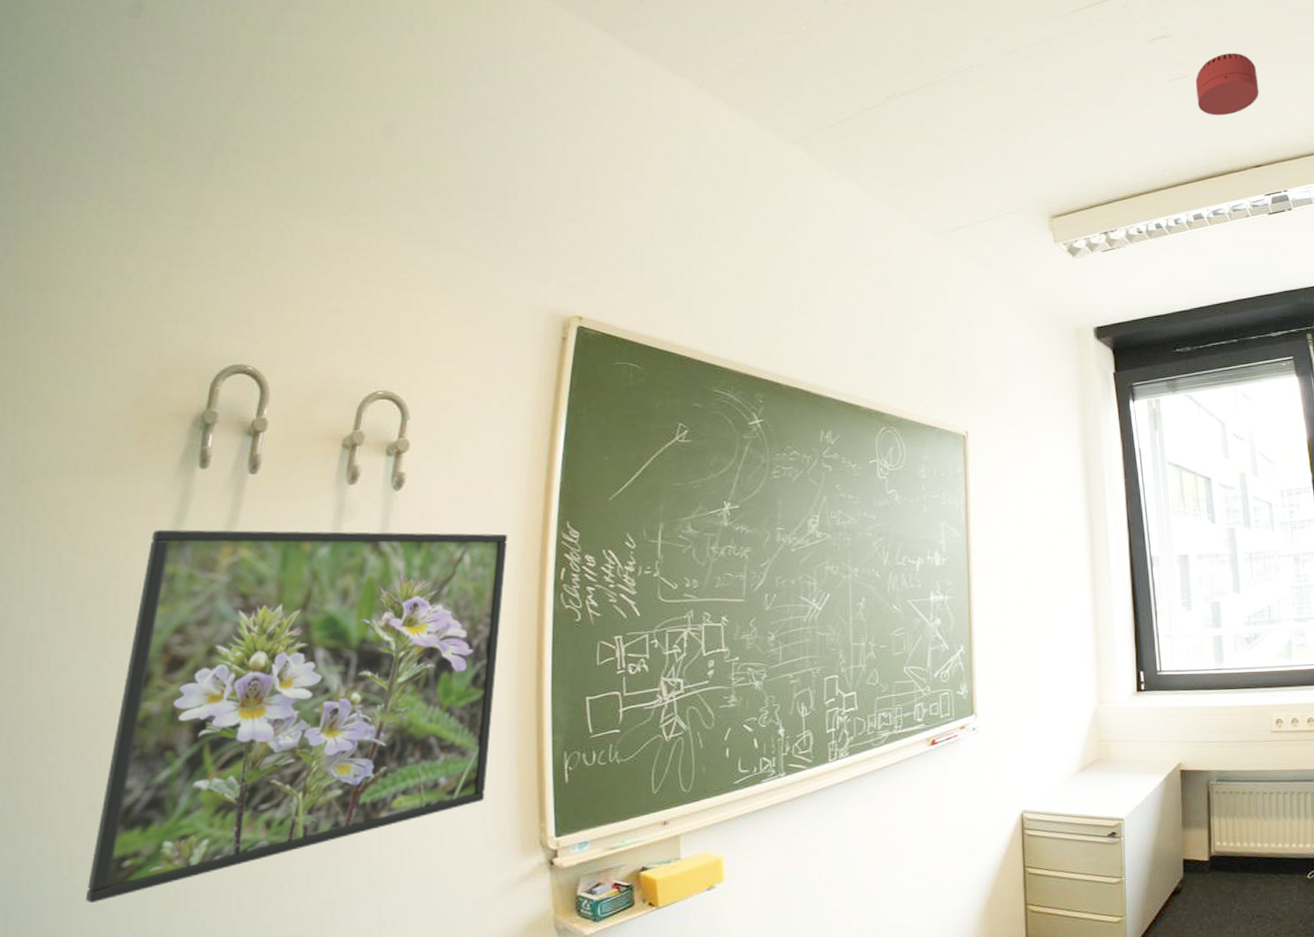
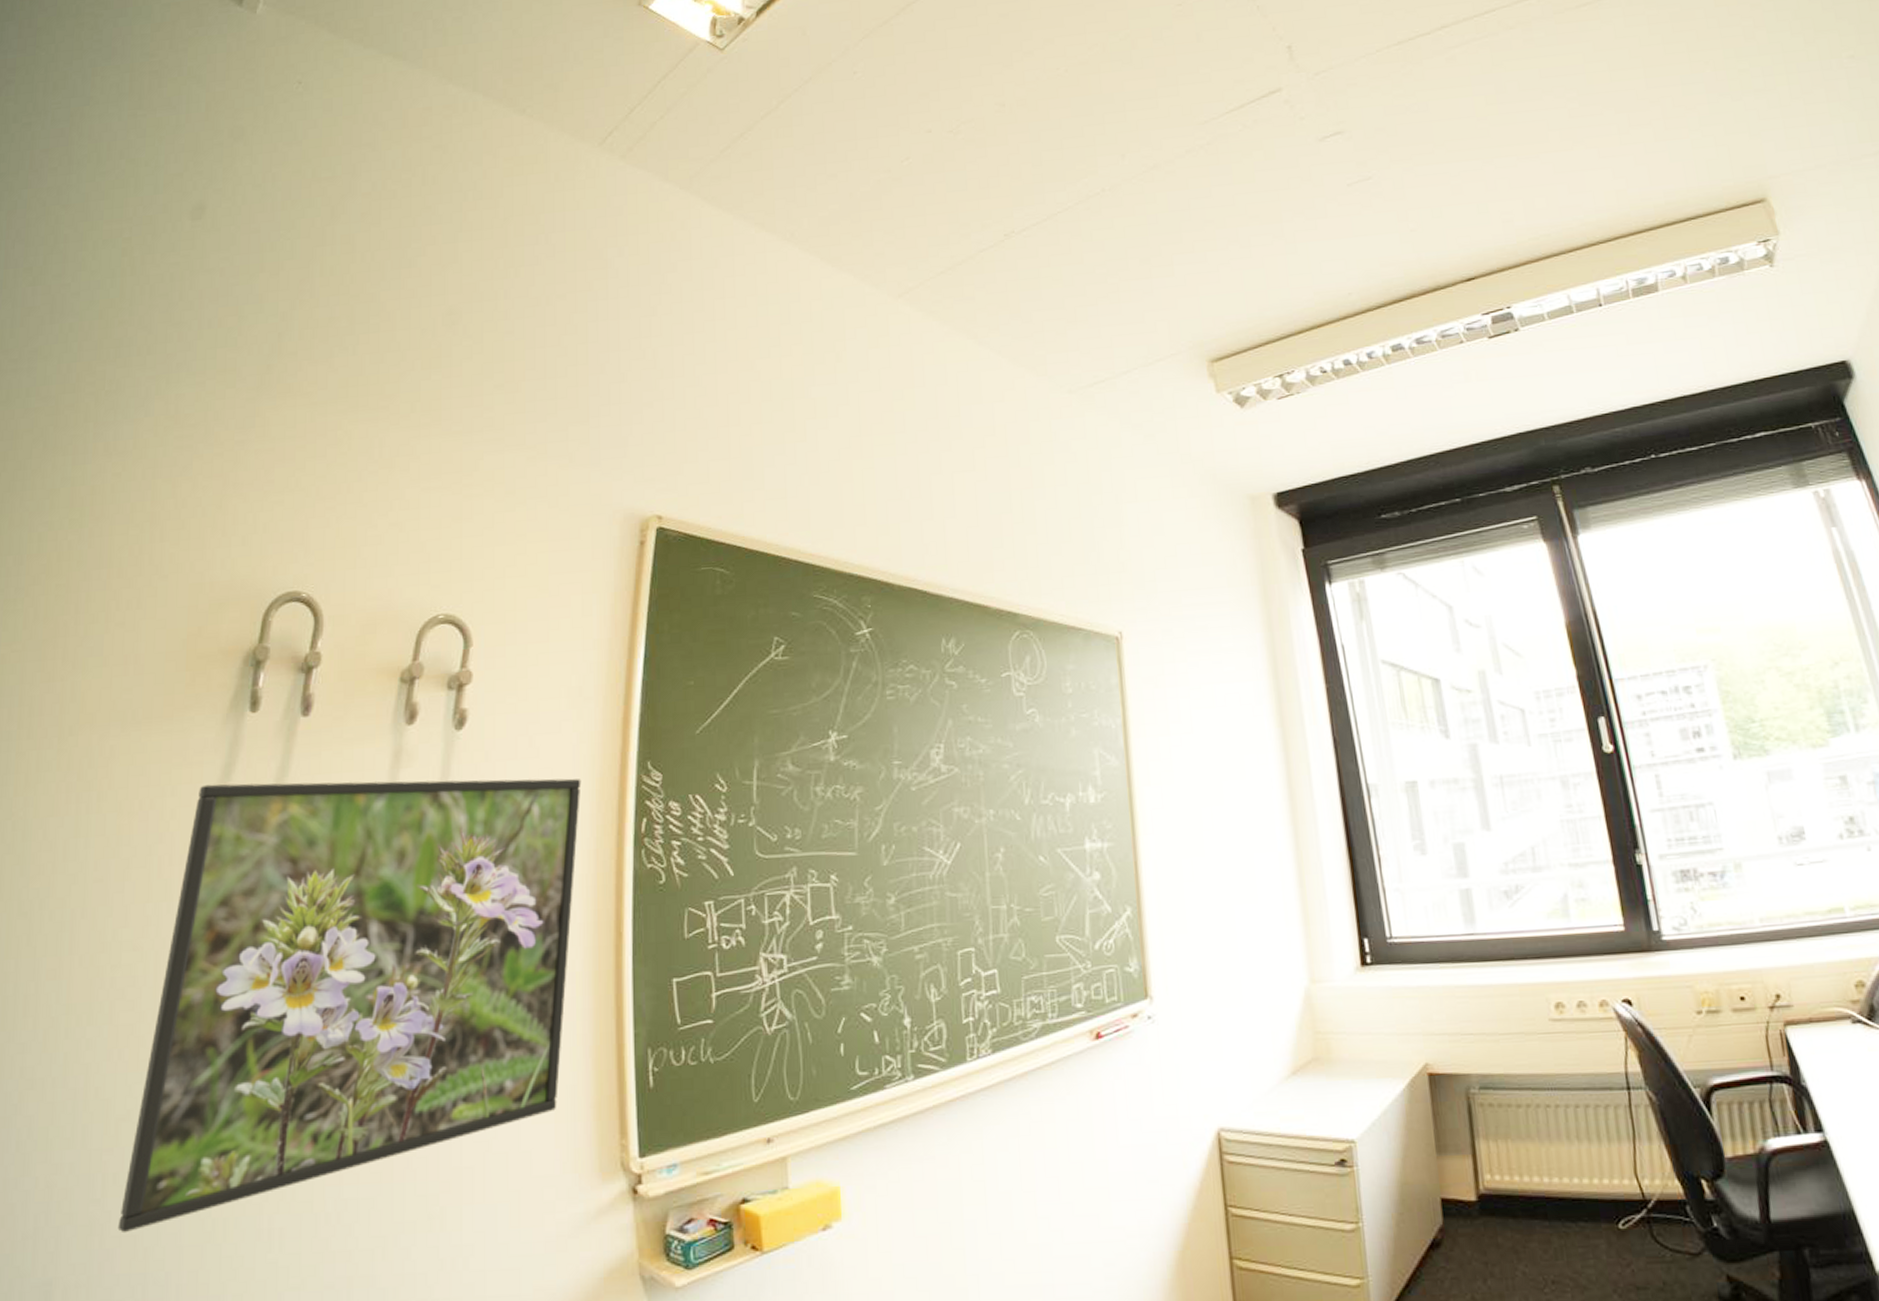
smoke detector: present [1195,52,1259,116] -> none [1381,144,1464,223]

